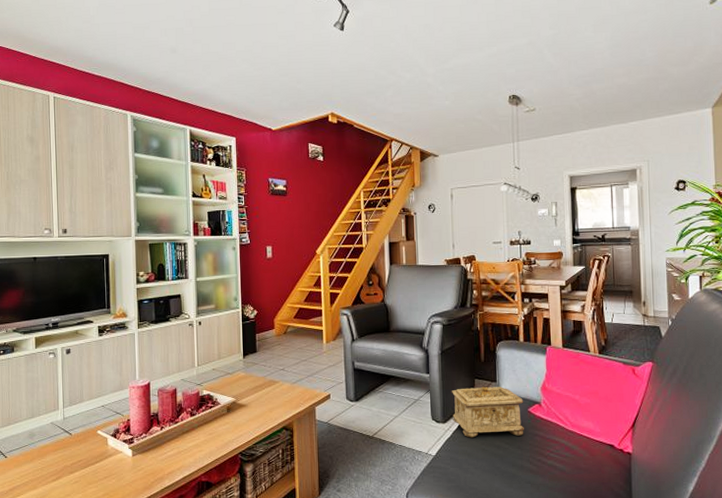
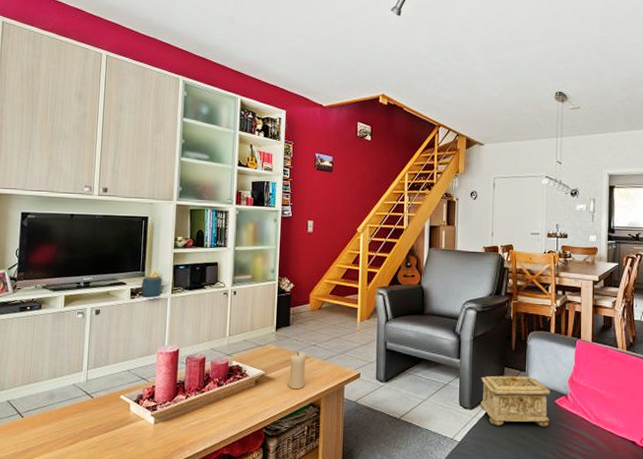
speaker: none [108,313,128,335] -> present [141,277,162,299]
candle: none [259,377,276,415] -> present [287,351,306,390]

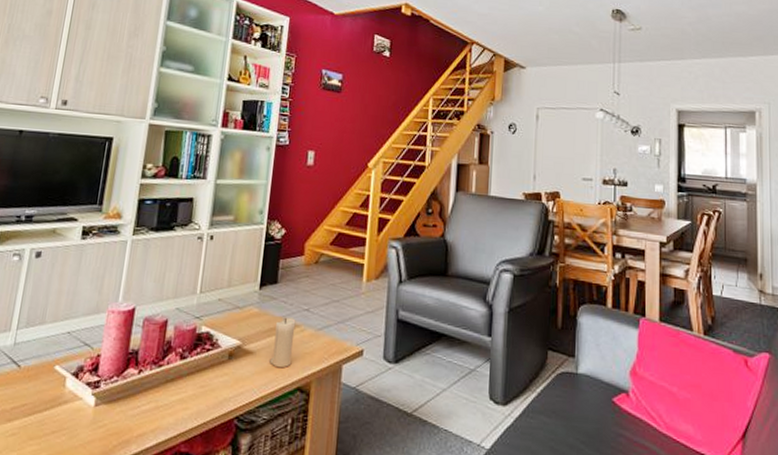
speaker: present [141,277,162,299] -> none [95,212,123,240]
decorative box: present [480,375,551,427] -> none [516,361,608,434]

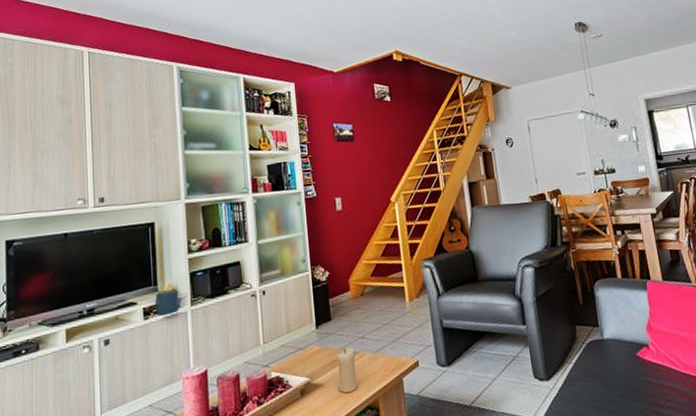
speaker: none [95,212,123,240] -> present [155,289,180,316]

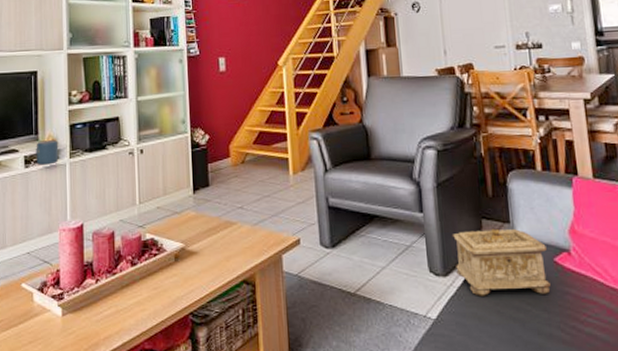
candle: present [336,347,358,394] -> none [213,216,234,264]
decorative box: none [551,331,636,395] -> present [452,228,551,296]

